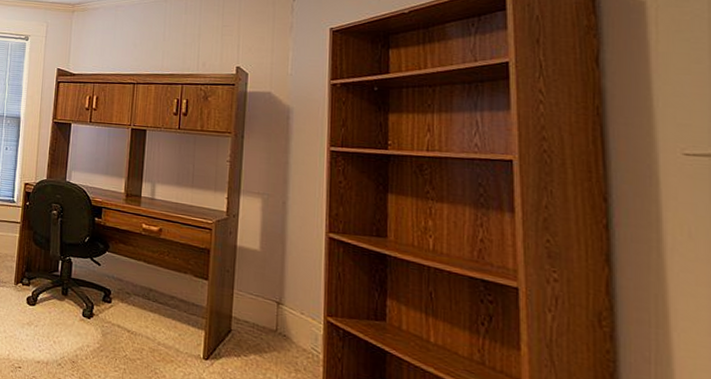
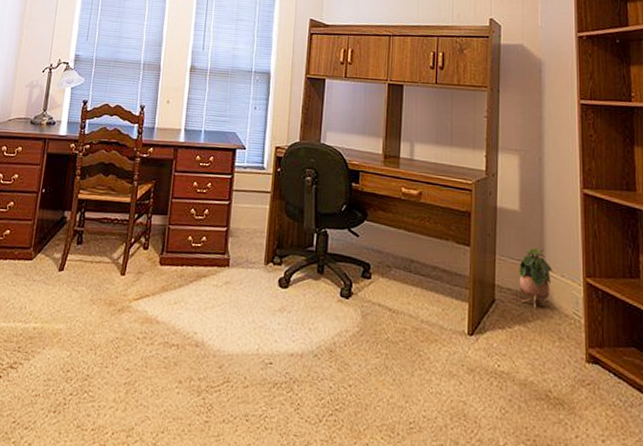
potted plant: none [256,285,291,342] -> present [519,248,552,309]

